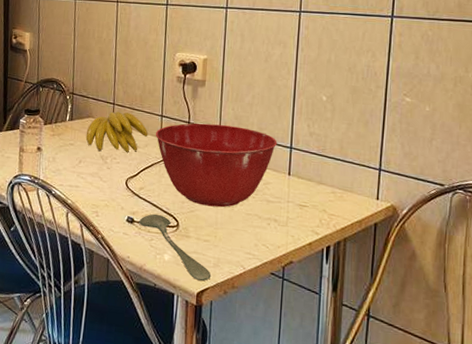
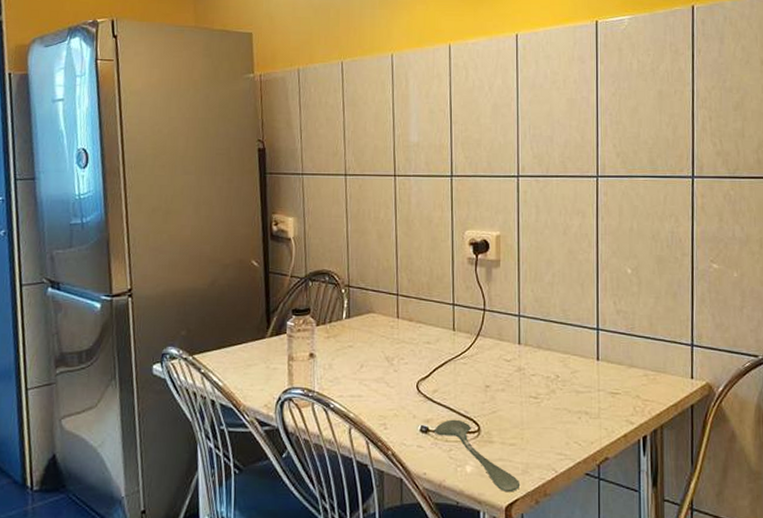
banana: present [85,111,148,152] -> none [367,302,439,351]
mixing bowl: present [155,123,277,208] -> none [447,309,583,404]

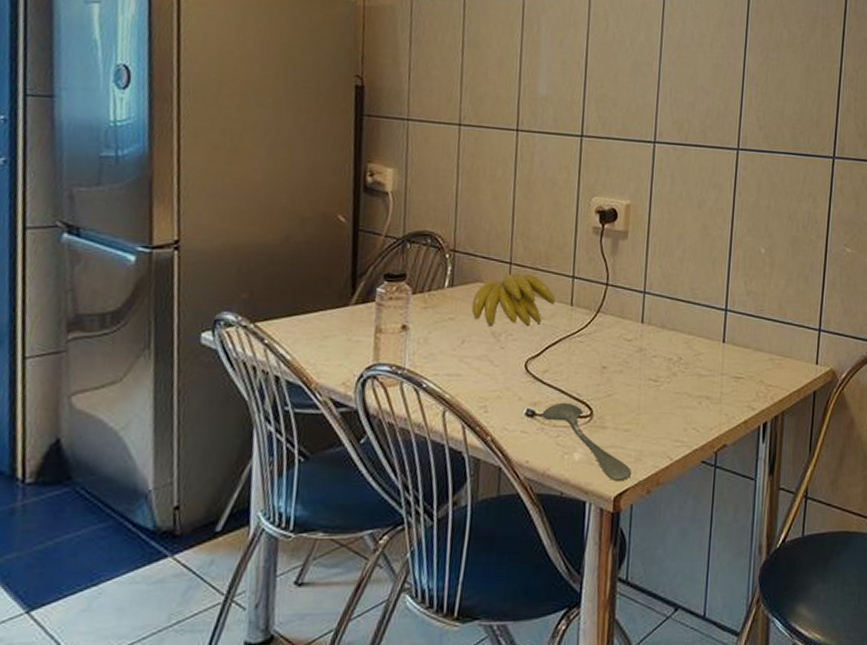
banana: none [367,302,439,351] -> present [471,272,556,326]

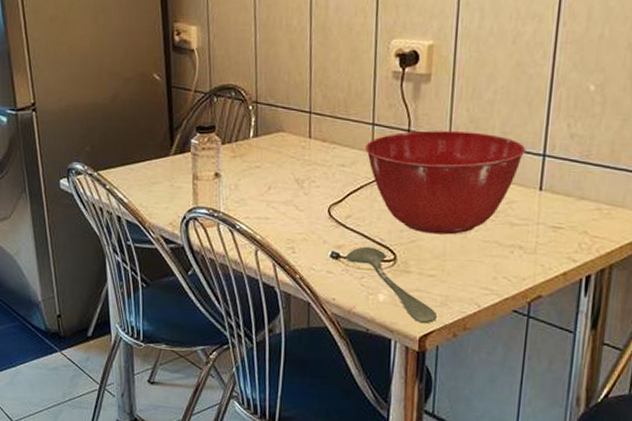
banana: present [471,272,556,326] -> none [275,121,356,173]
mixing bowl: none [564,284,711,388] -> present [364,130,526,235]

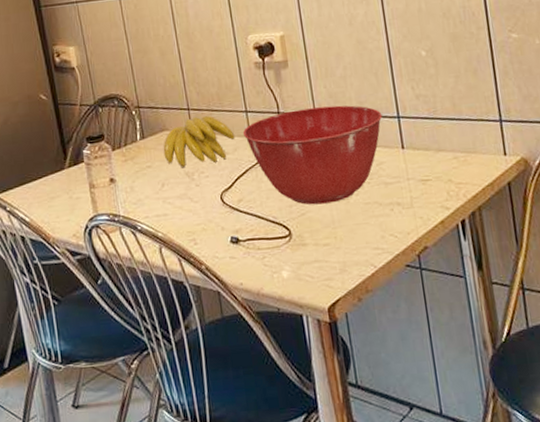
banana: none [275,121,356,173] -> present [163,115,235,167]
spoon: present [346,246,438,324] -> none [245,226,341,293]

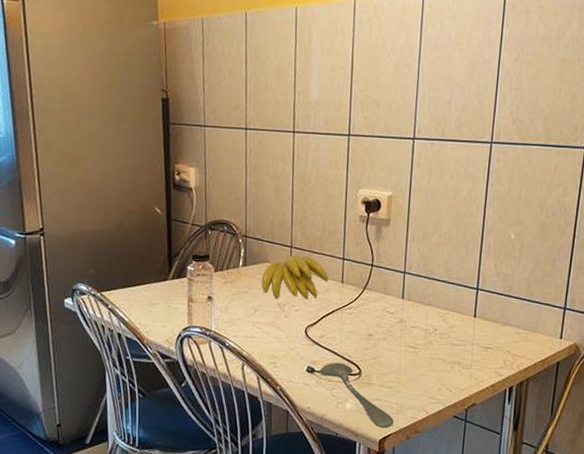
mixing bowl: present [242,105,383,205] -> none [336,265,464,353]
spoon: none [245,226,341,293] -> present [320,362,394,428]

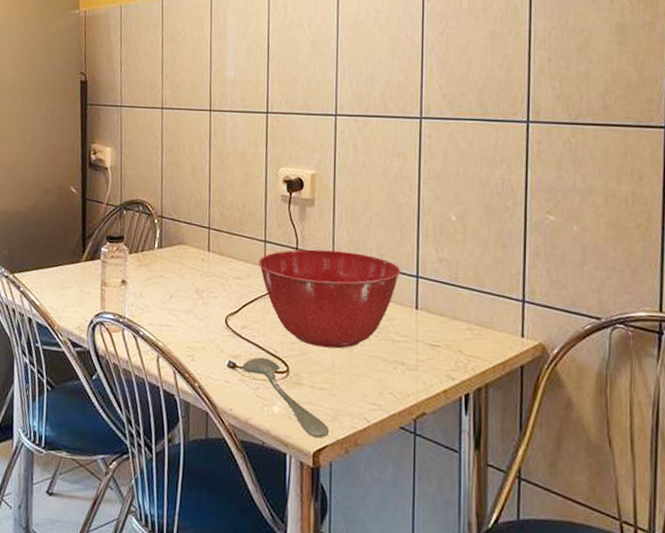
banana: present [261,254,329,299] -> none [177,236,250,285]
mixing bowl: none [336,265,464,353] -> present [258,249,401,349]

